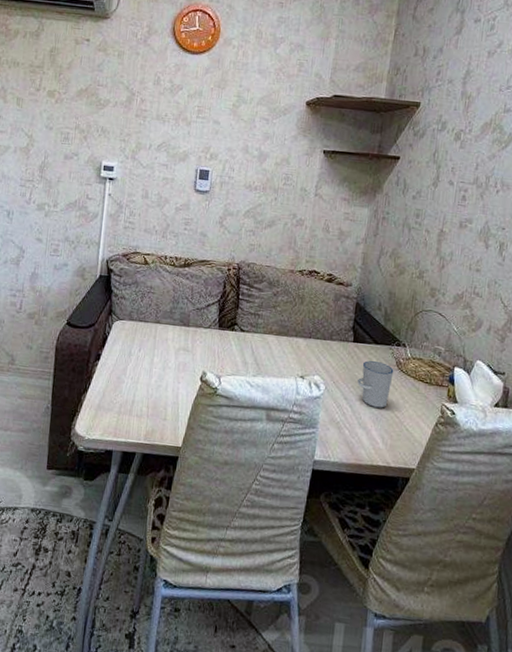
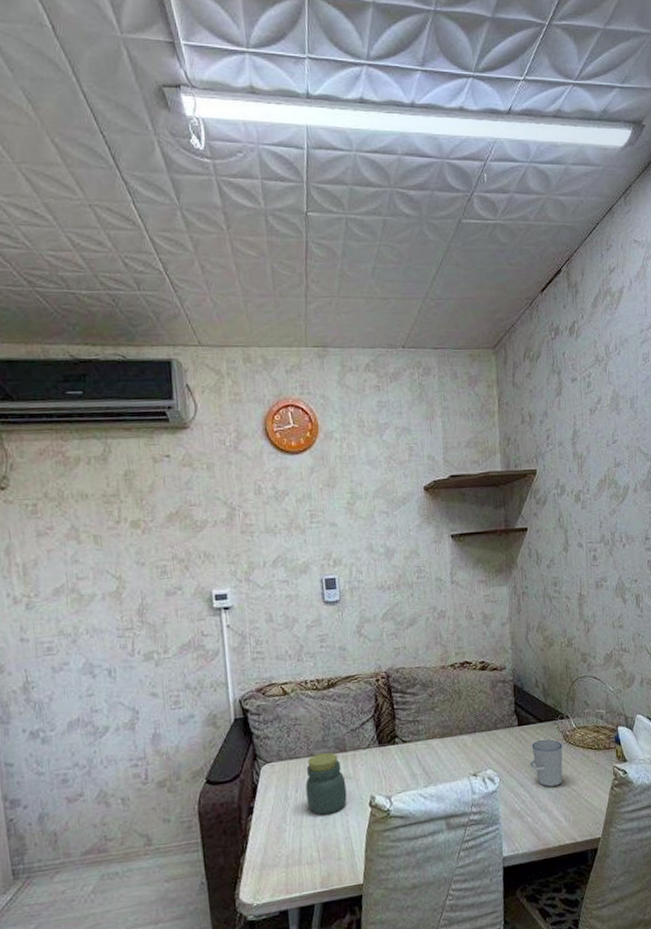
jar: none [146,322,184,378] -> present [305,752,347,815]

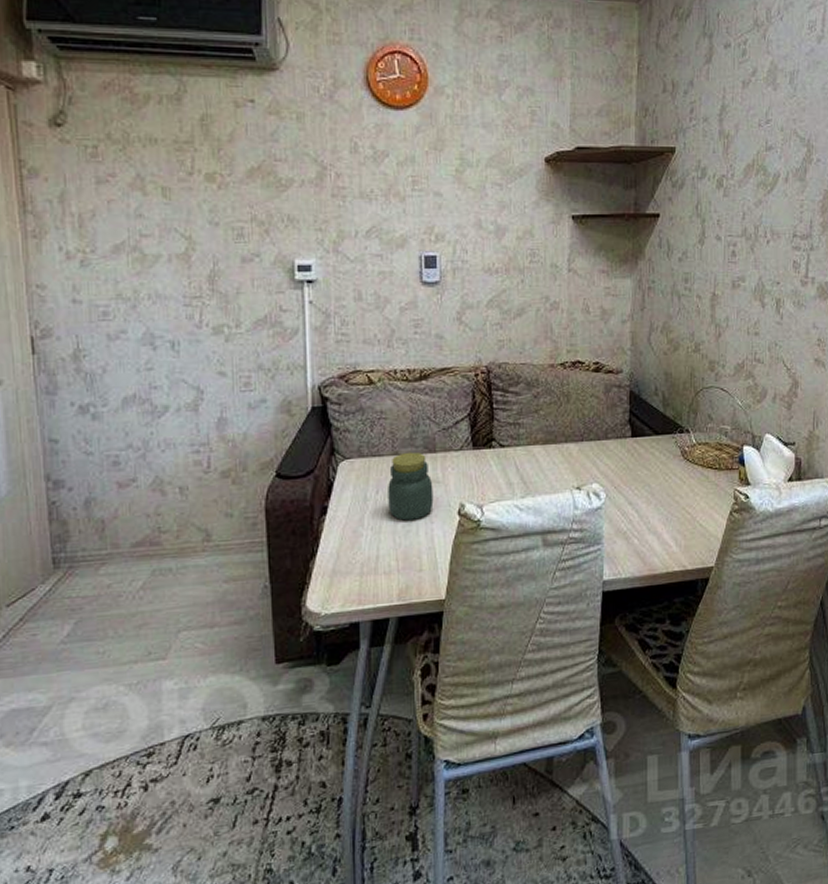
cup: present [530,739,563,787] -> none [641,455,680,507]

